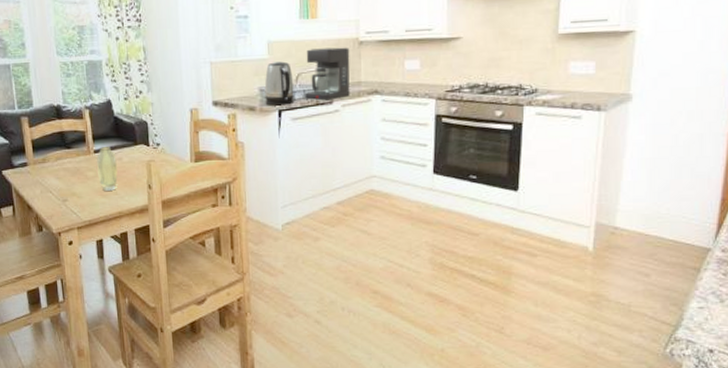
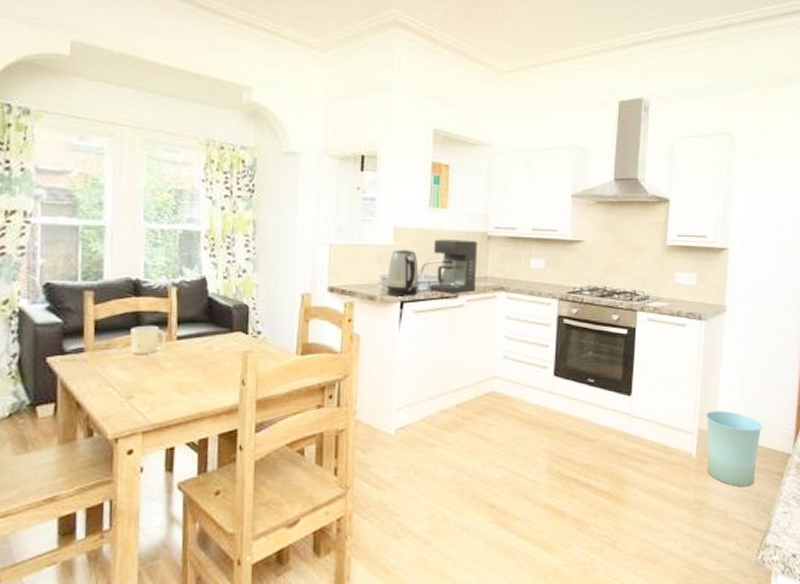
mug: none [58,142,86,166] -> present [130,325,166,354]
vase: present [96,147,118,191] -> none [177,333,205,386]
waste bin: none [605,204,676,281] -> present [706,411,763,487]

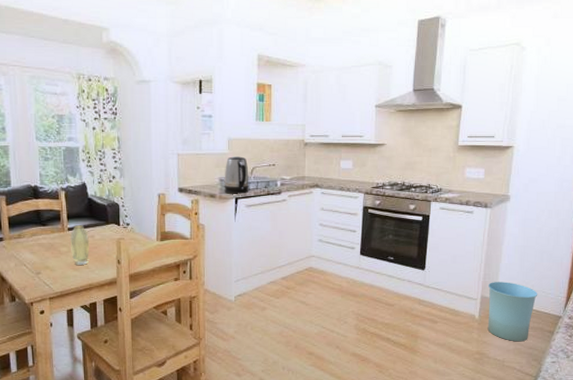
mug: present [130,325,166,354] -> none [34,220,60,242]
vase: none [177,333,205,386] -> present [69,225,89,265]
coffee maker: present [430,239,478,294] -> none [258,147,297,191]

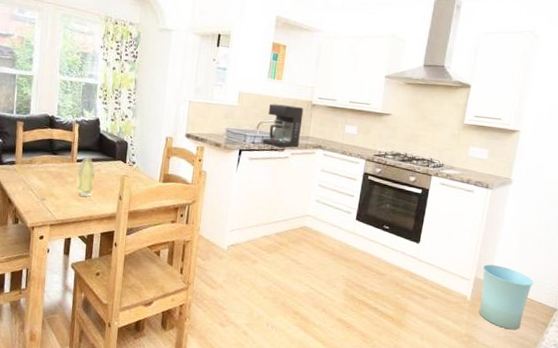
kettle: present [224,156,249,194] -> none [229,109,256,147]
coffee maker: none [258,147,297,191] -> present [262,103,304,148]

